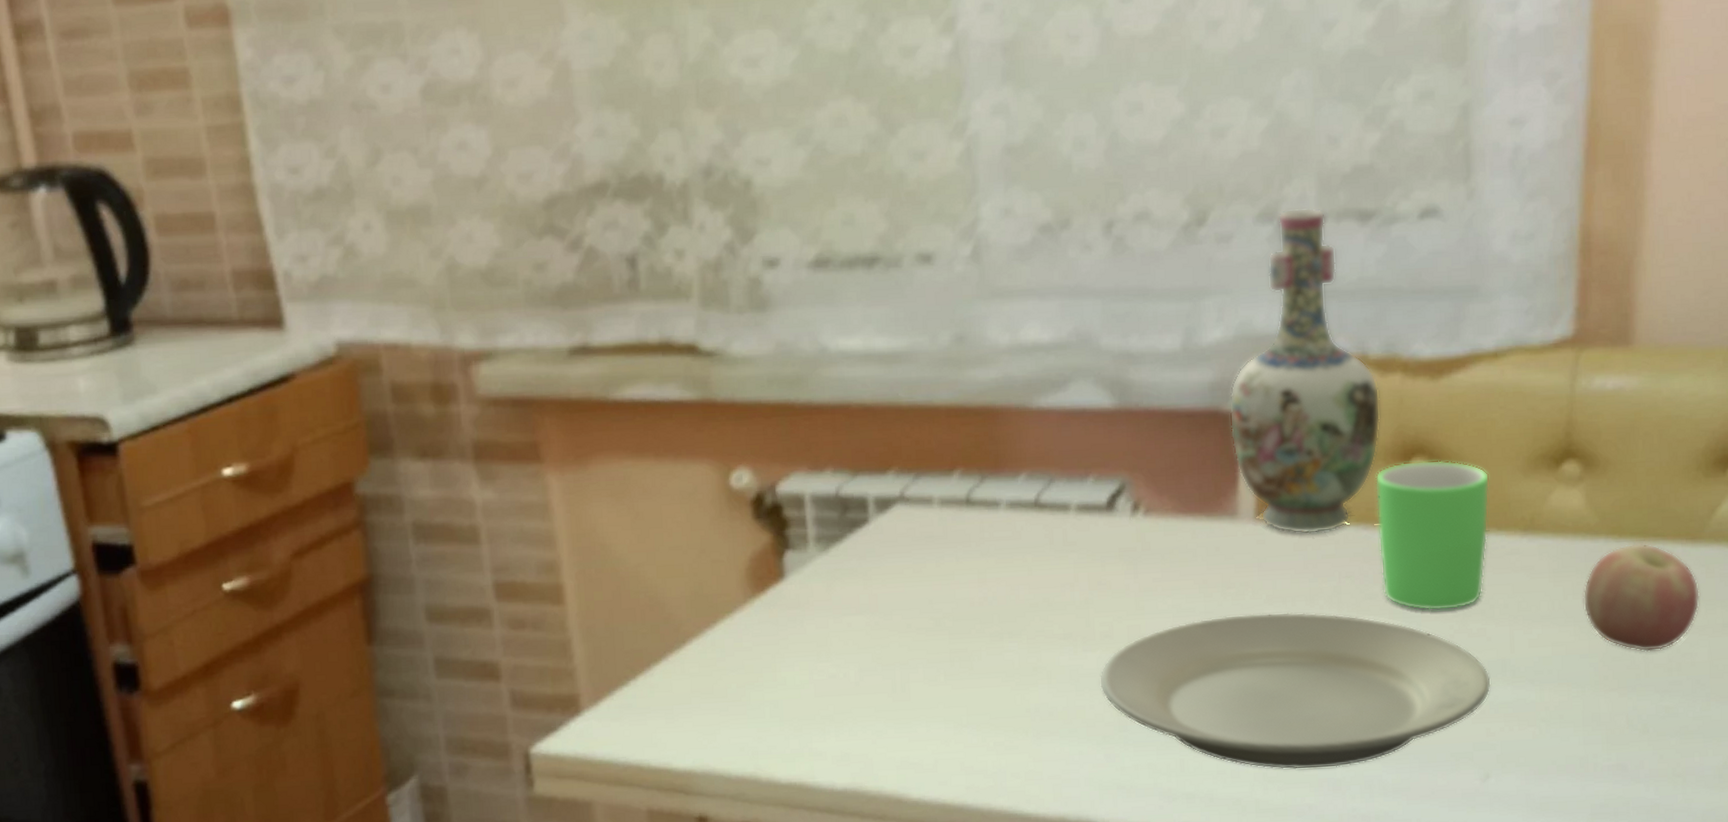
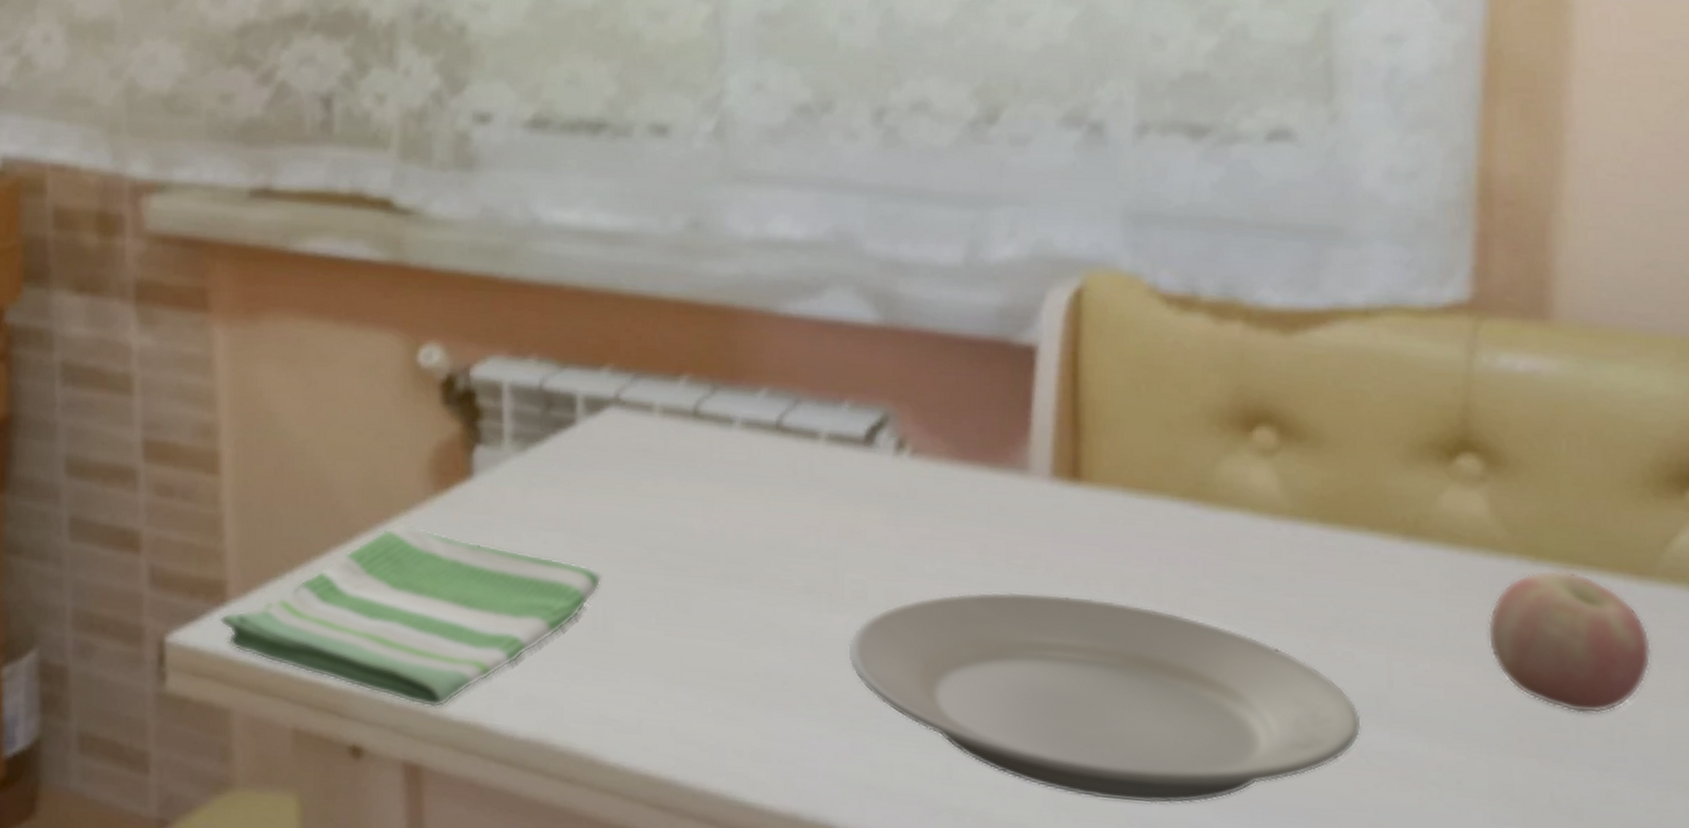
dish towel: none [575,626,899,776] -> present [219,524,603,708]
vase: present [1229,207,1381,535] -> none [1021,114,1215,506]
mug: present [1375,460,1490,611] -> none [1207,430,1360,624]

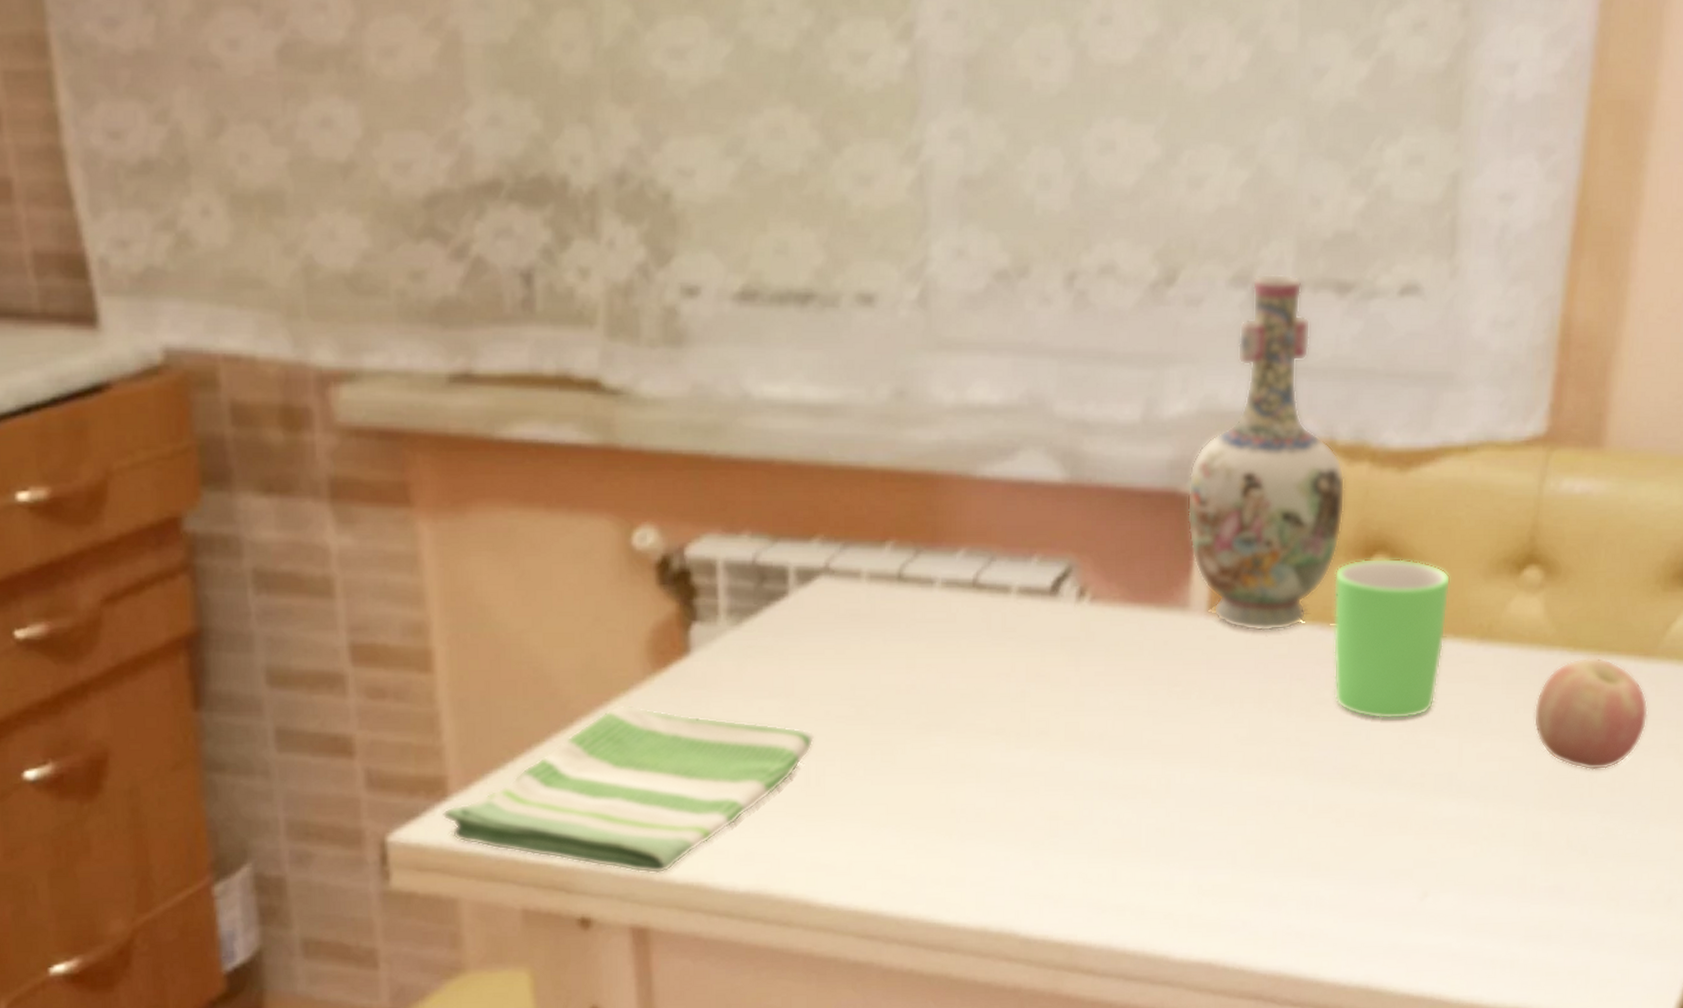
plate: present [848,591,1361,804] -> none [1032,714,1436,883]
vase: none [1021,114,1215,506] -> present [1187,273,1345,632]
mug: none [1207,430,1360,624] -> present [1333,558,1451,720]

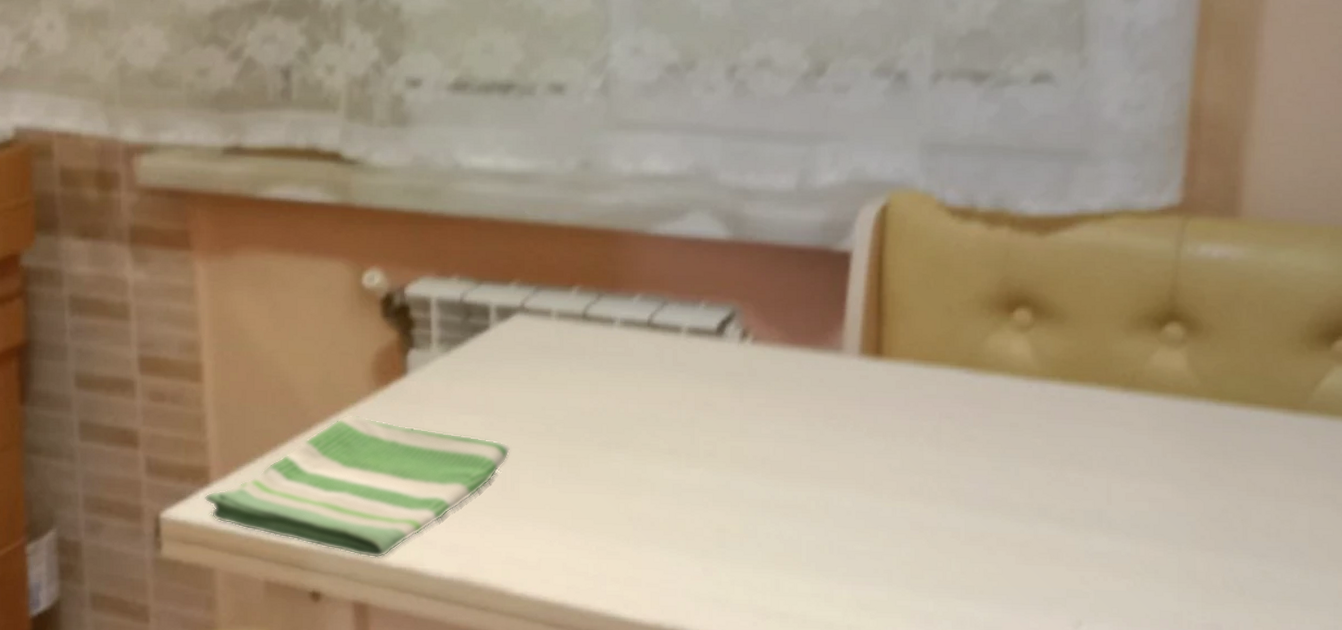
vase: present [1187,273,1345,632] -> none [839,65,987,374]
mug: present [1333,558,1451,720] -> none [979,311,1093,458]
apple: present [1533,657,1648,770] -> none [1182,408,1300,516]

